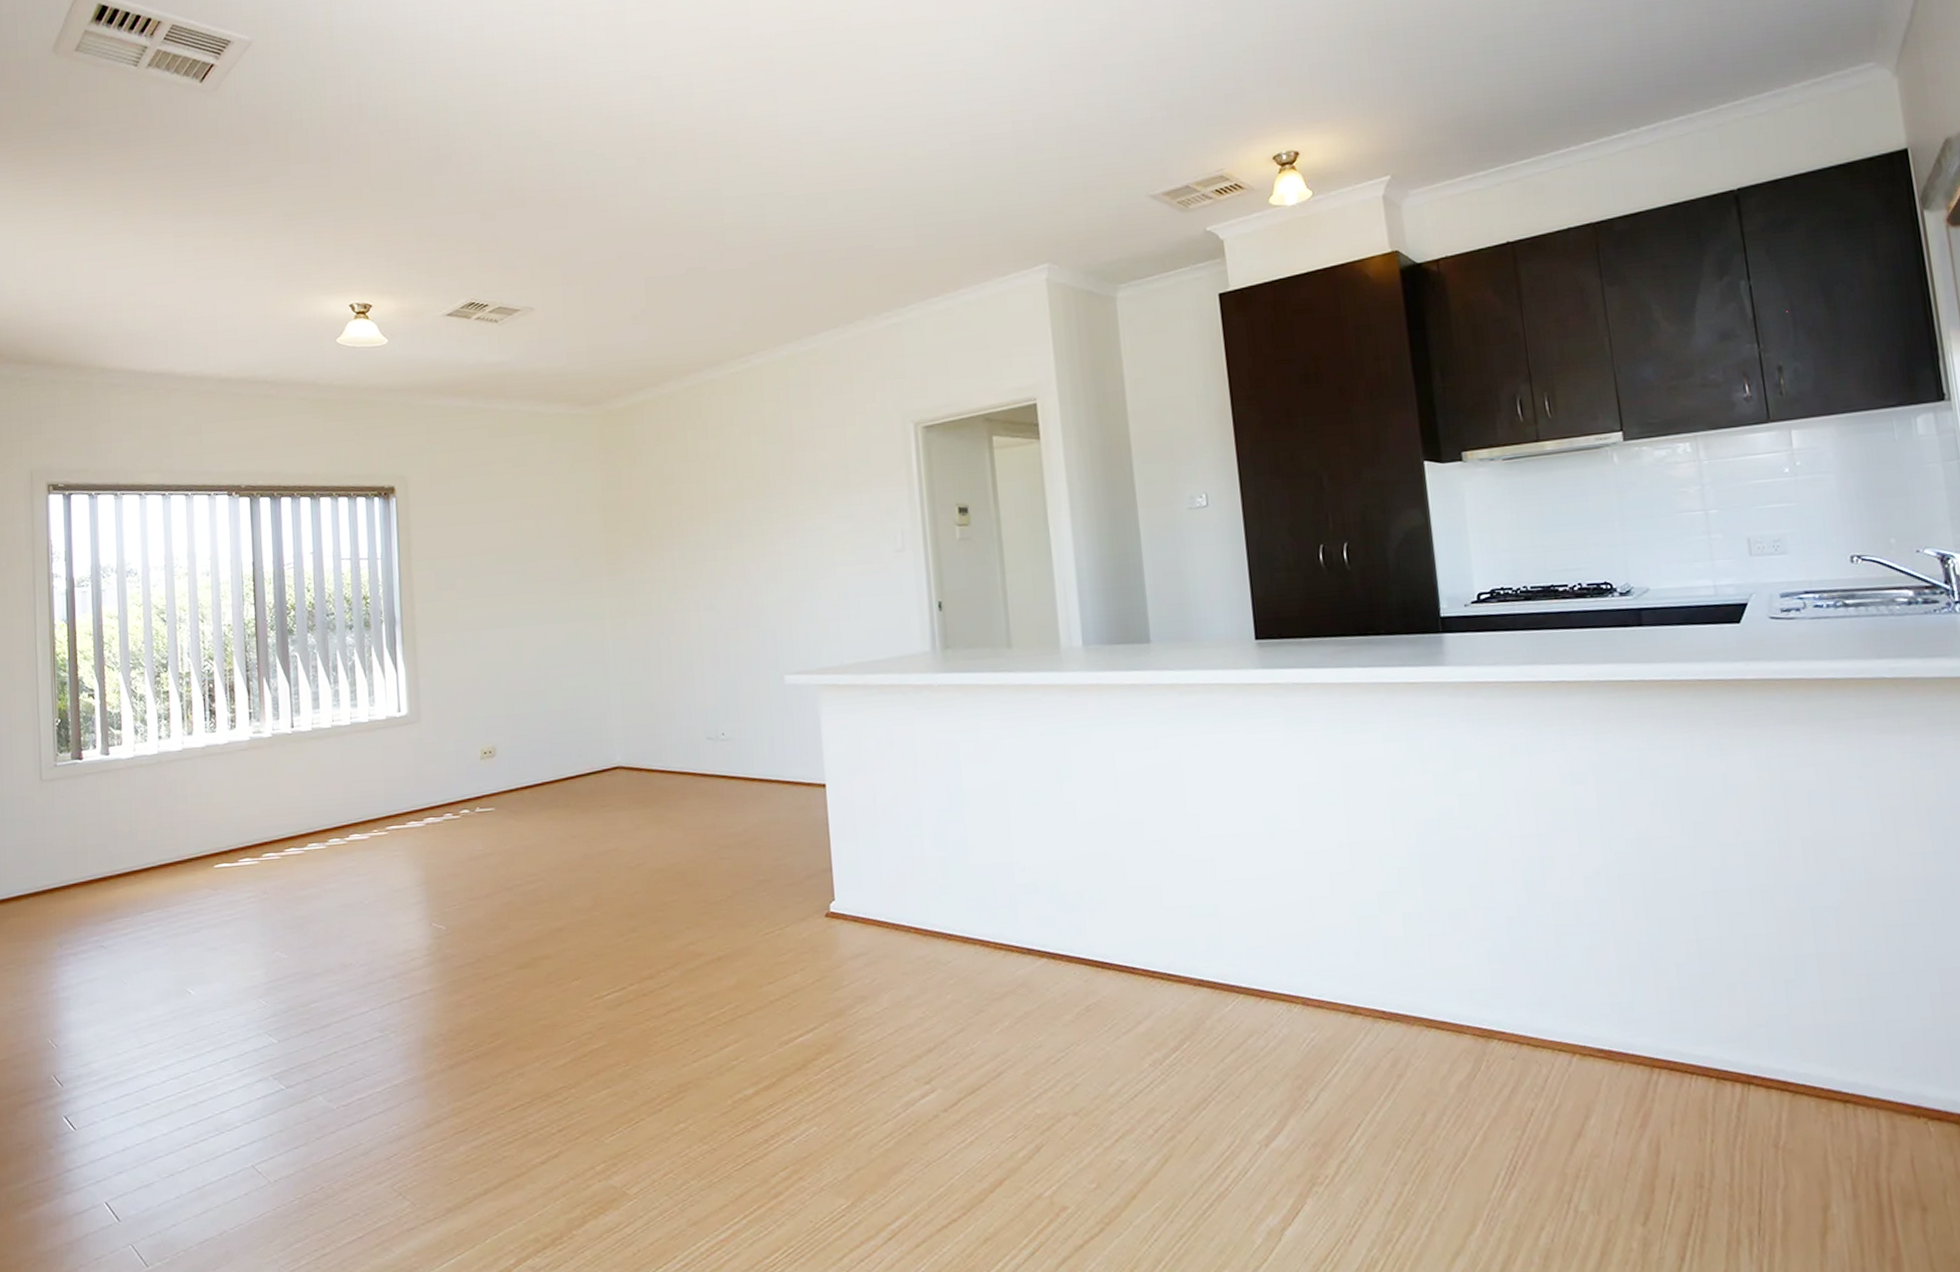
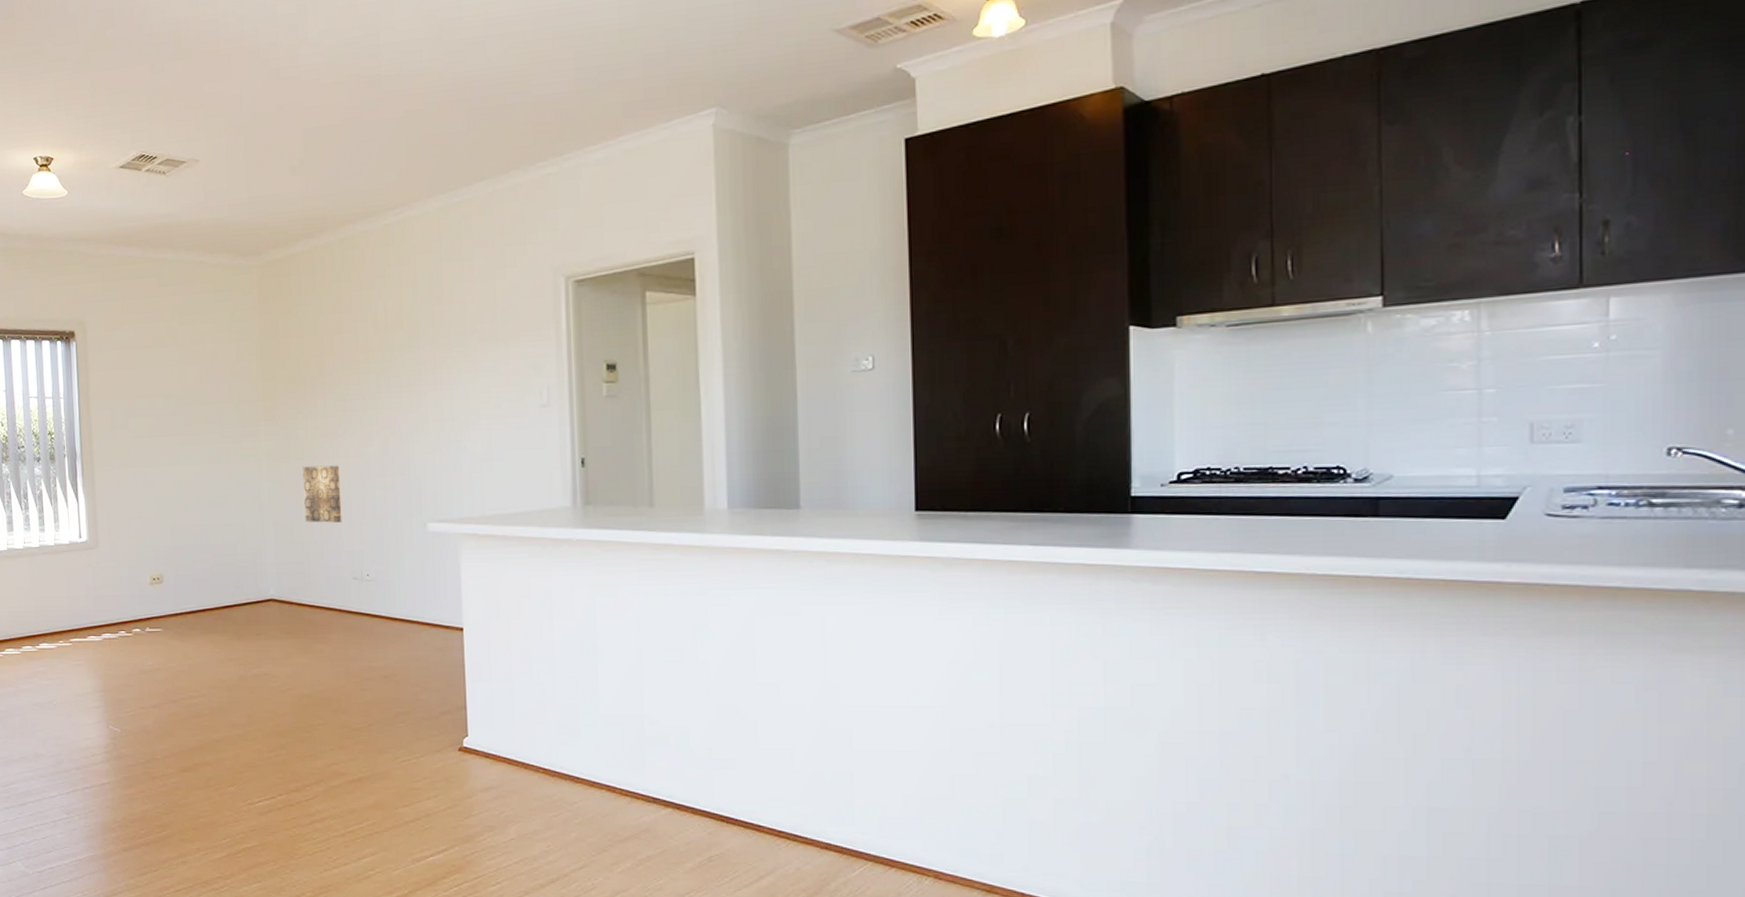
wall art: none [650,619,694,681] -> present [303,465,342,523]

